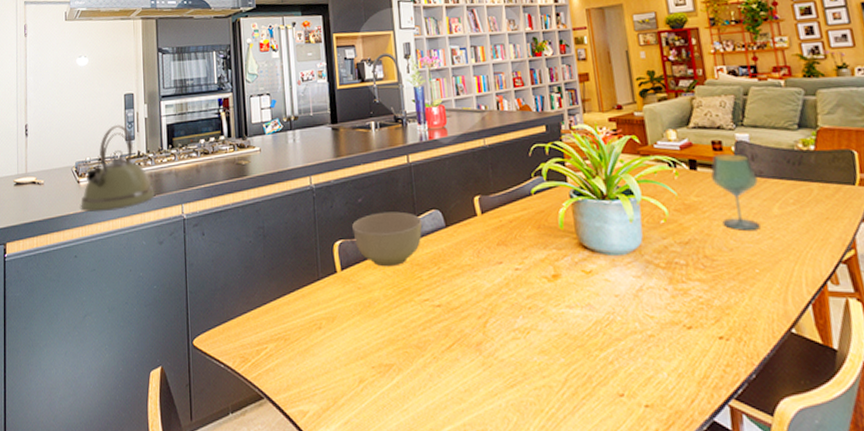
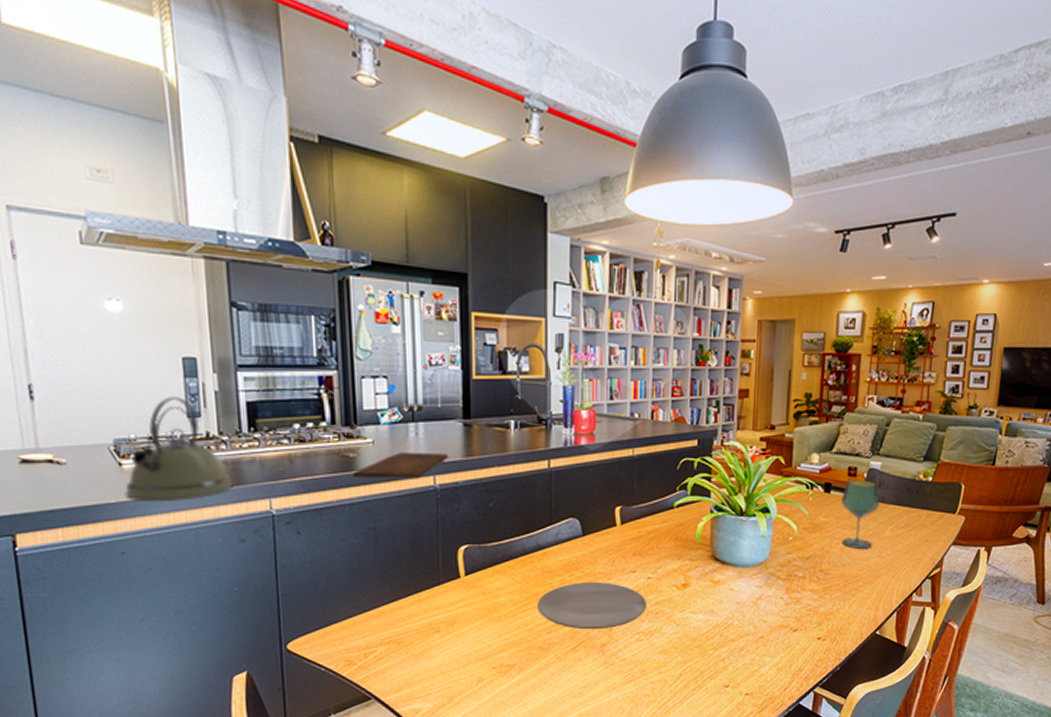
cutting board: none [245,155,321,182] -> present [353,451,448,479]
bowl: present [352,211,423,267] -> none [481,518,558,573]
plate: none [409,275,519,327] -> present [538,582,647,630]

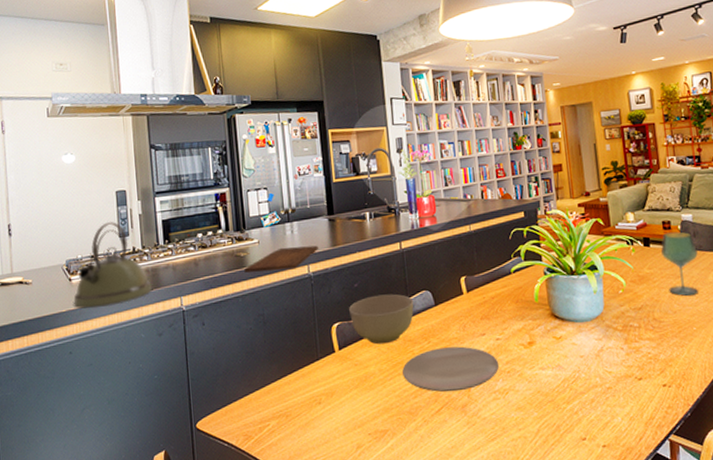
bowl: none [481,518,558,573] -> present [349,294,414,345]

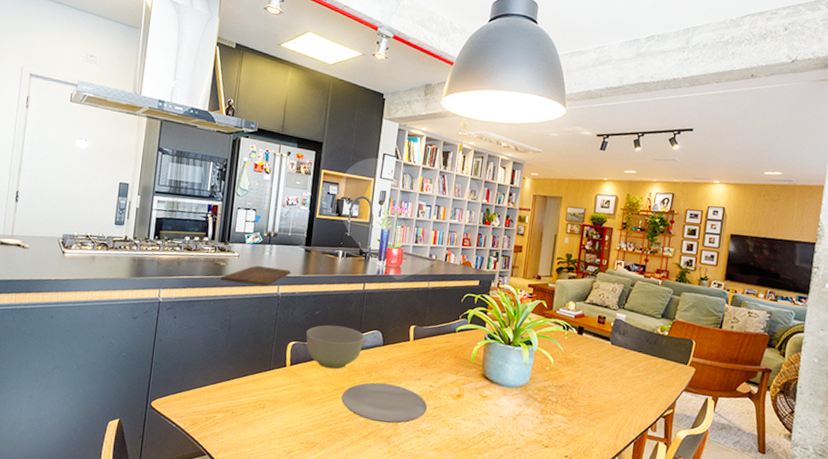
kettle: present [72,222,152,309] -> none [61,208,135,284]
wine glass: present [661,231,698,296] -> none [590,326,623,385]

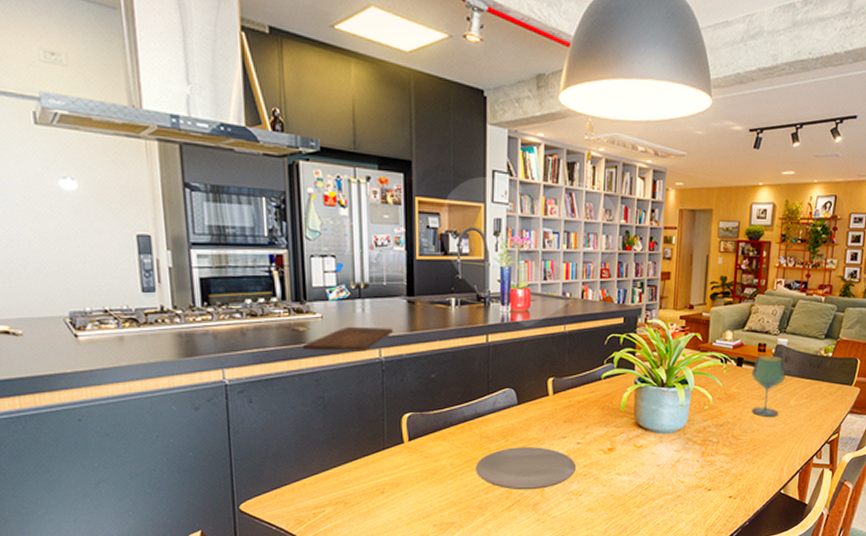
bowl: present [306,325,365,369] -> none [423,388,495,439]
wine glass: none [590,326,623,385] -> present [751,355,786,417]

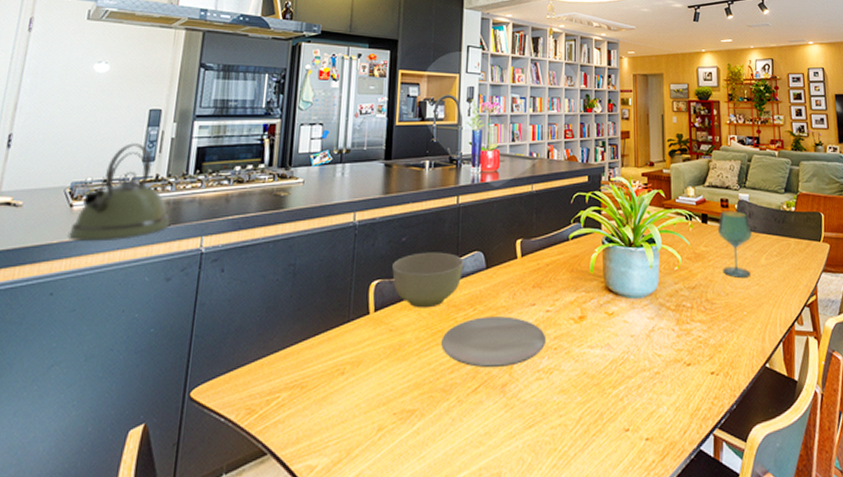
kettle: none [80,272,186,373] -> present [67,143,170,242]
cutting board: present [303,326,393,352] -> none [281,190,369,216]
bowl: none [423,388,495,439] -> present [392,252,464,308]

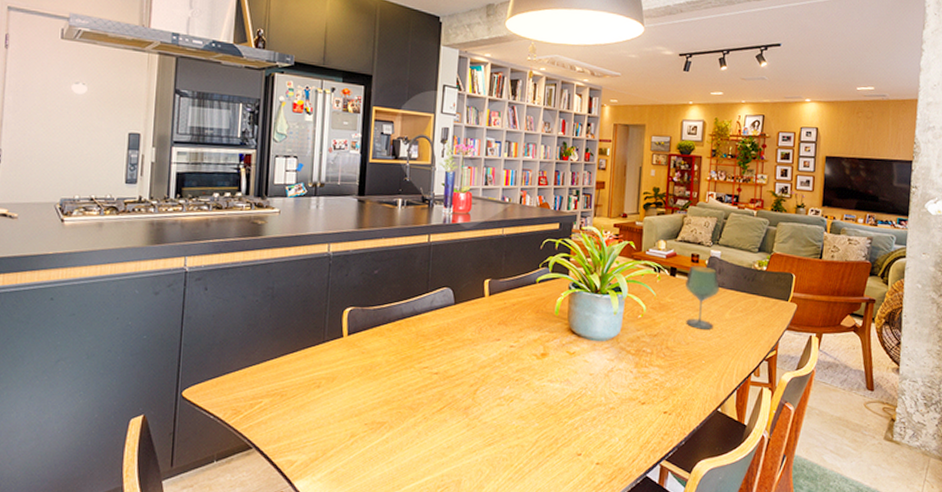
kettle: present [67,143,170,242] -> none [61,165,154,256]
bowl: present [392,252,464,308] -> none [364,285,433,336]
plate: present [441,316,547,368] -> none [410,347,509,393]

